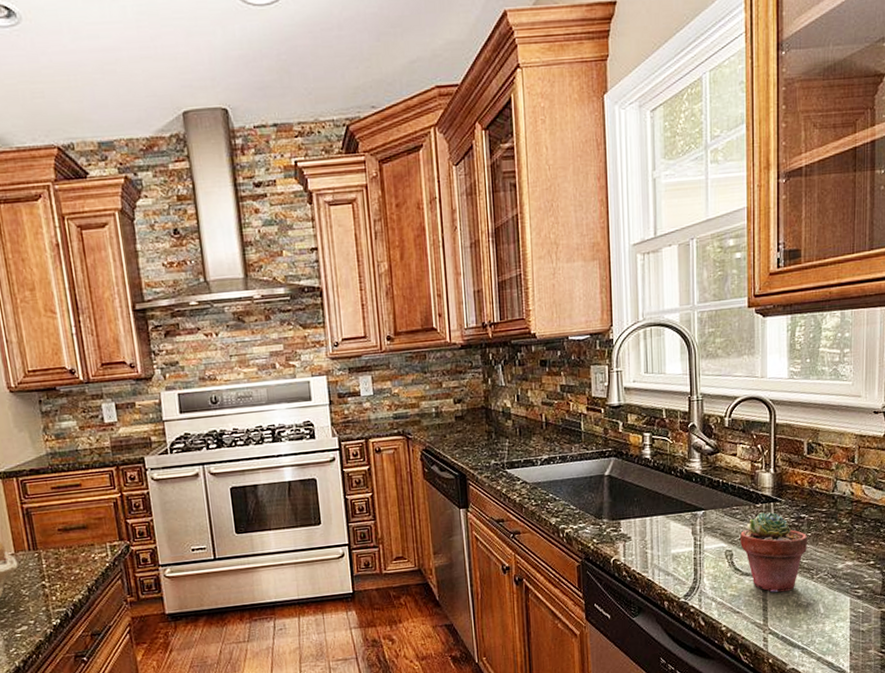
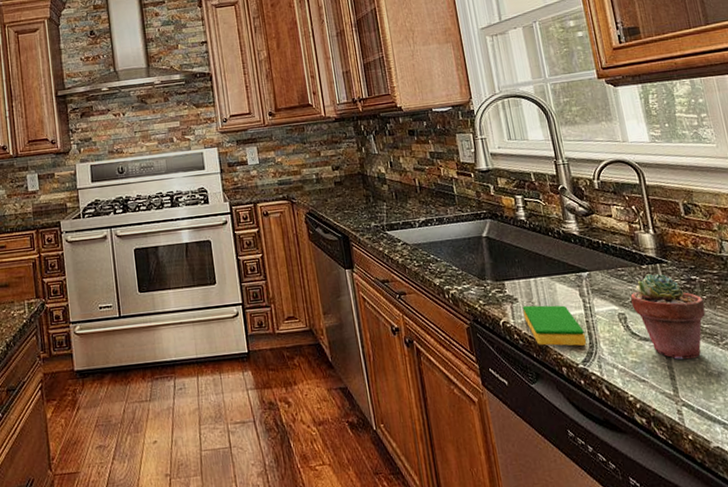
dish sponge: none [634,543,692,582] -> present [522,305,587,347]

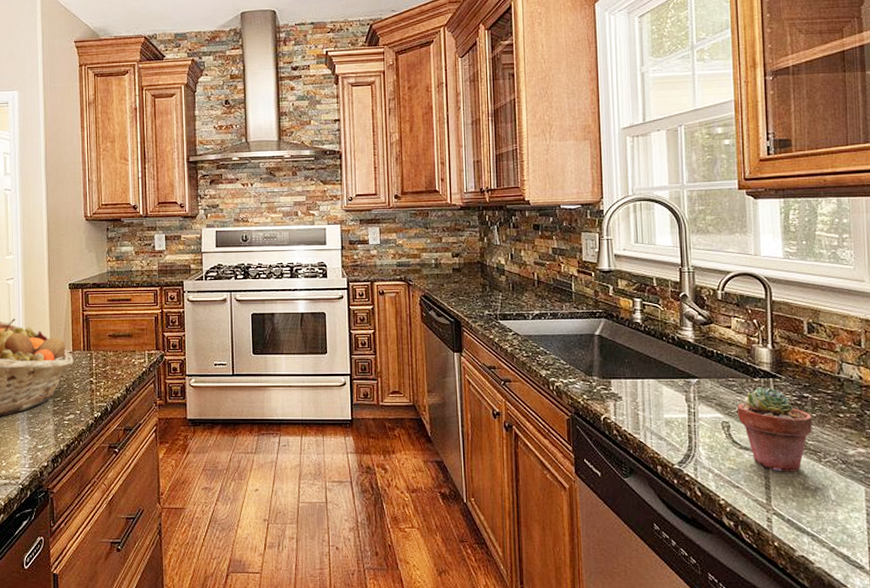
dish sponge: present [522,305,587,347] -> none [625,404,686,449]

